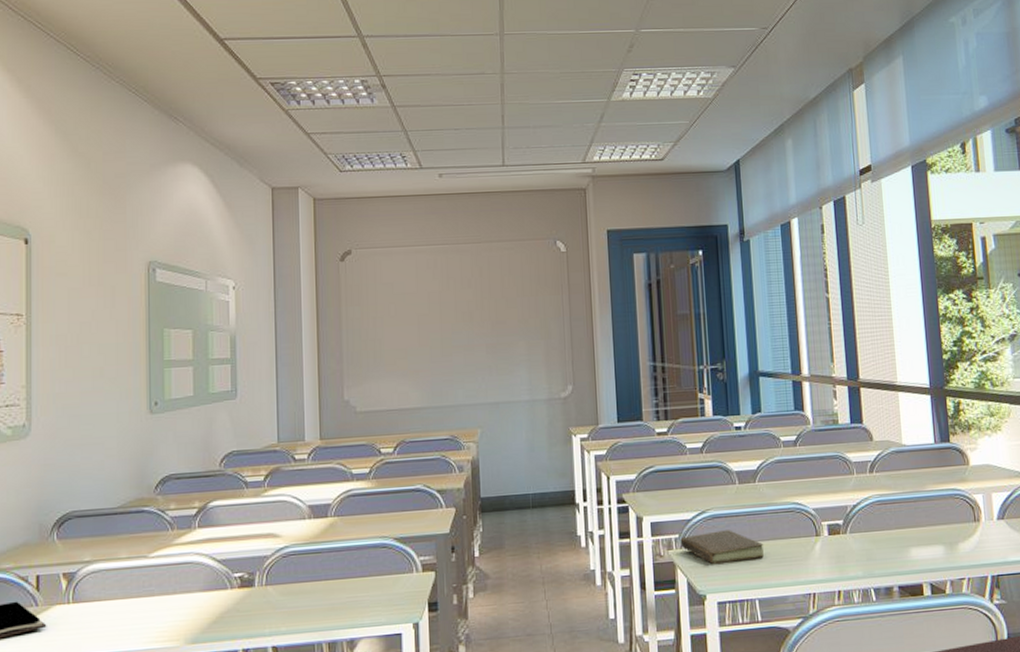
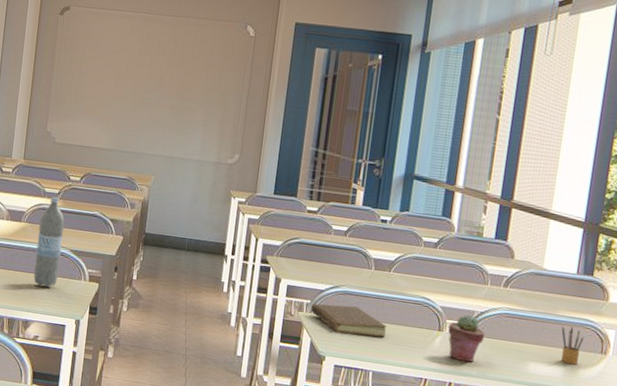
water bottle: none [351,477,384,592] -> present [33,196,65,288]
potted succulent: none [824,511,863,565] -> present [447,315,485,362]
pencil box: none [933,500,956,541] -> present [561,326,584,365]

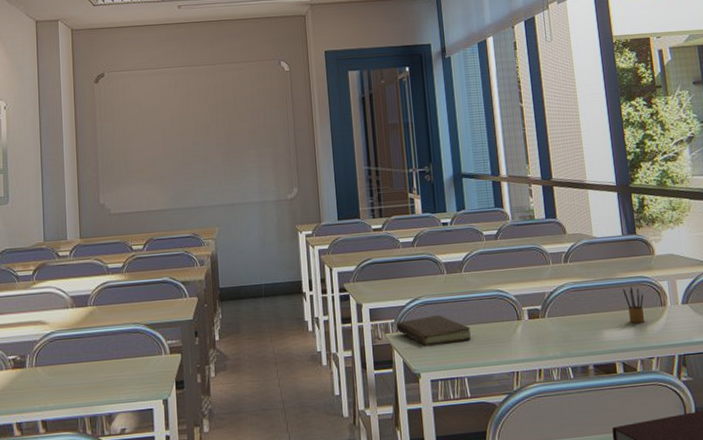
water bottle: present [33,196,65,288] -> none [107,271,137,372]
potted succulent: present [447,315,485,362] -> none [525,297,560,346]

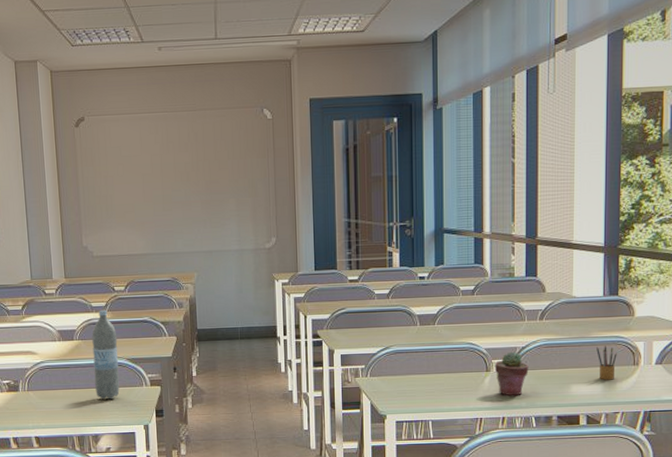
water bottle: none [107,271,137,372] -> present [92,309,120,400]
book: present [396,315,472,346] -> none [366,363,440,390]
potted succulent: none [525,297,560,346] -> present [494,351,529,396]

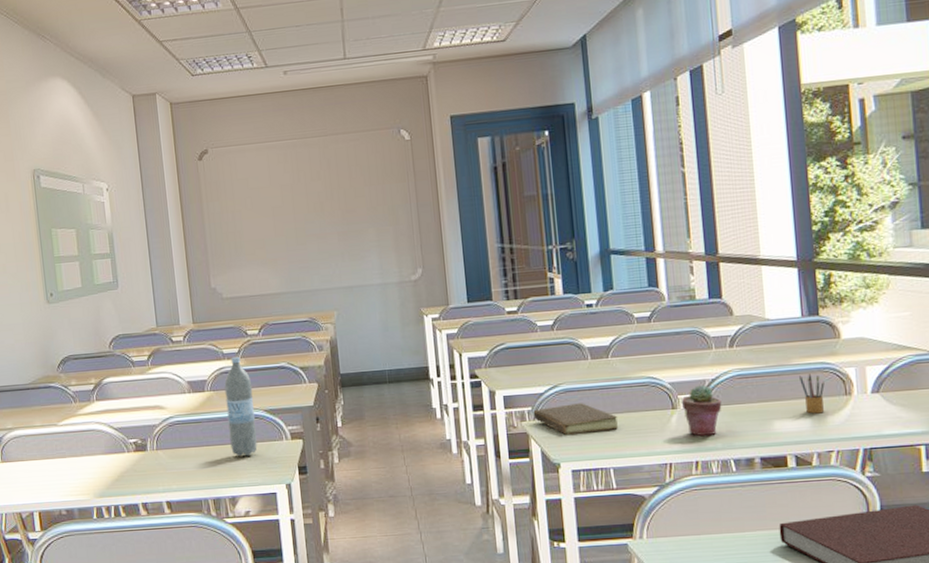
book: none [366,363,440,390] -> present [533,403,619,435]

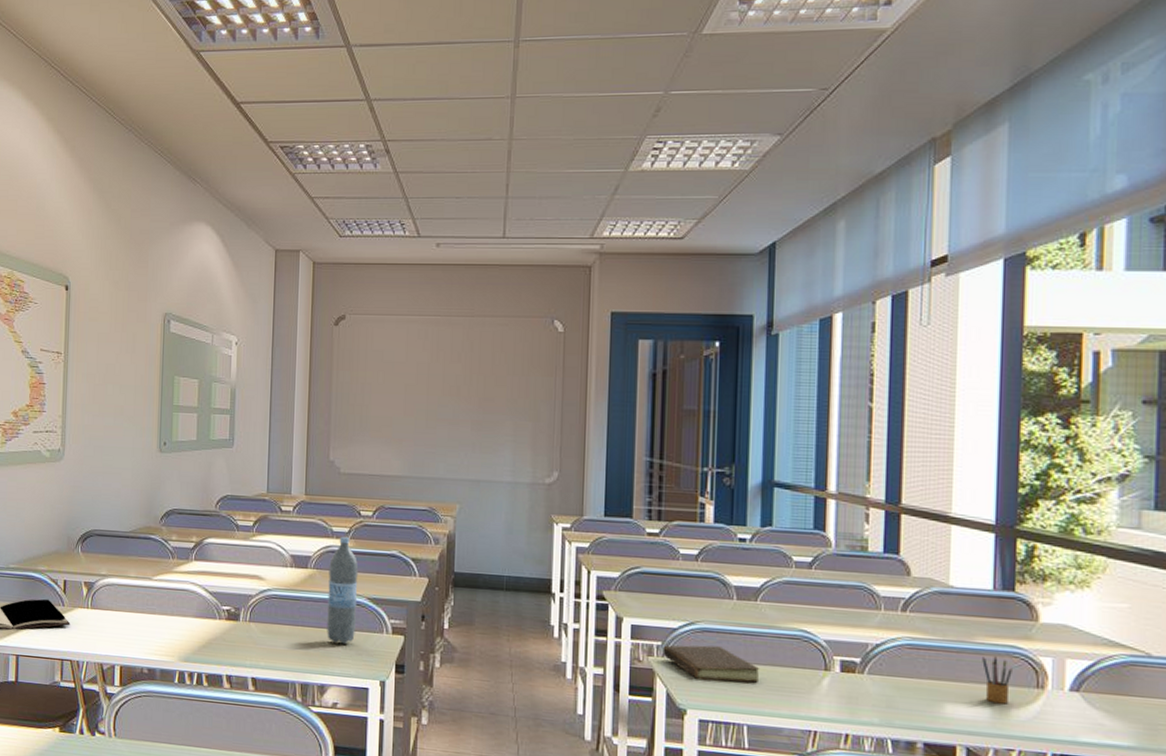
potted succulent: present [681,384,722,437] -> none [836,648,885,708]

